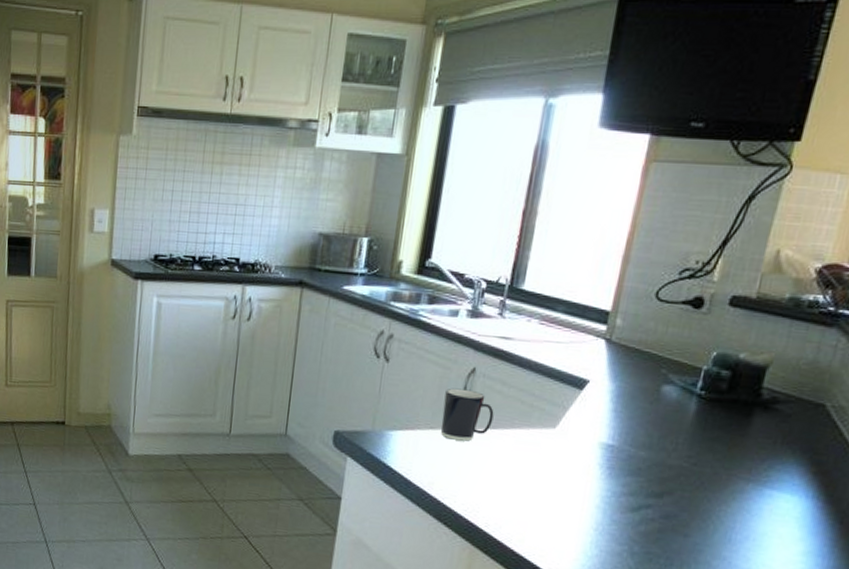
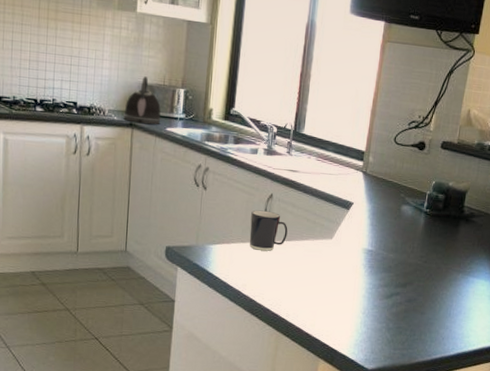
kettle: none [292,224,338,283] -> present [123,76,161,125]

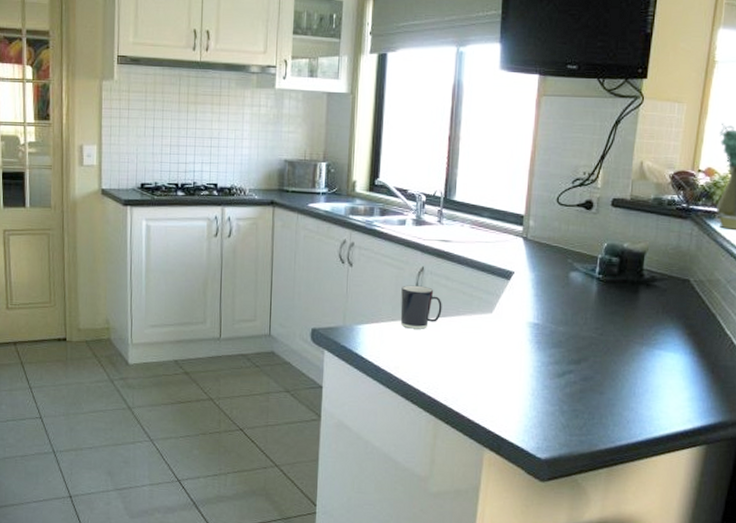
kettle: present [123,76,161,125] -> none [264,152,303,202]

